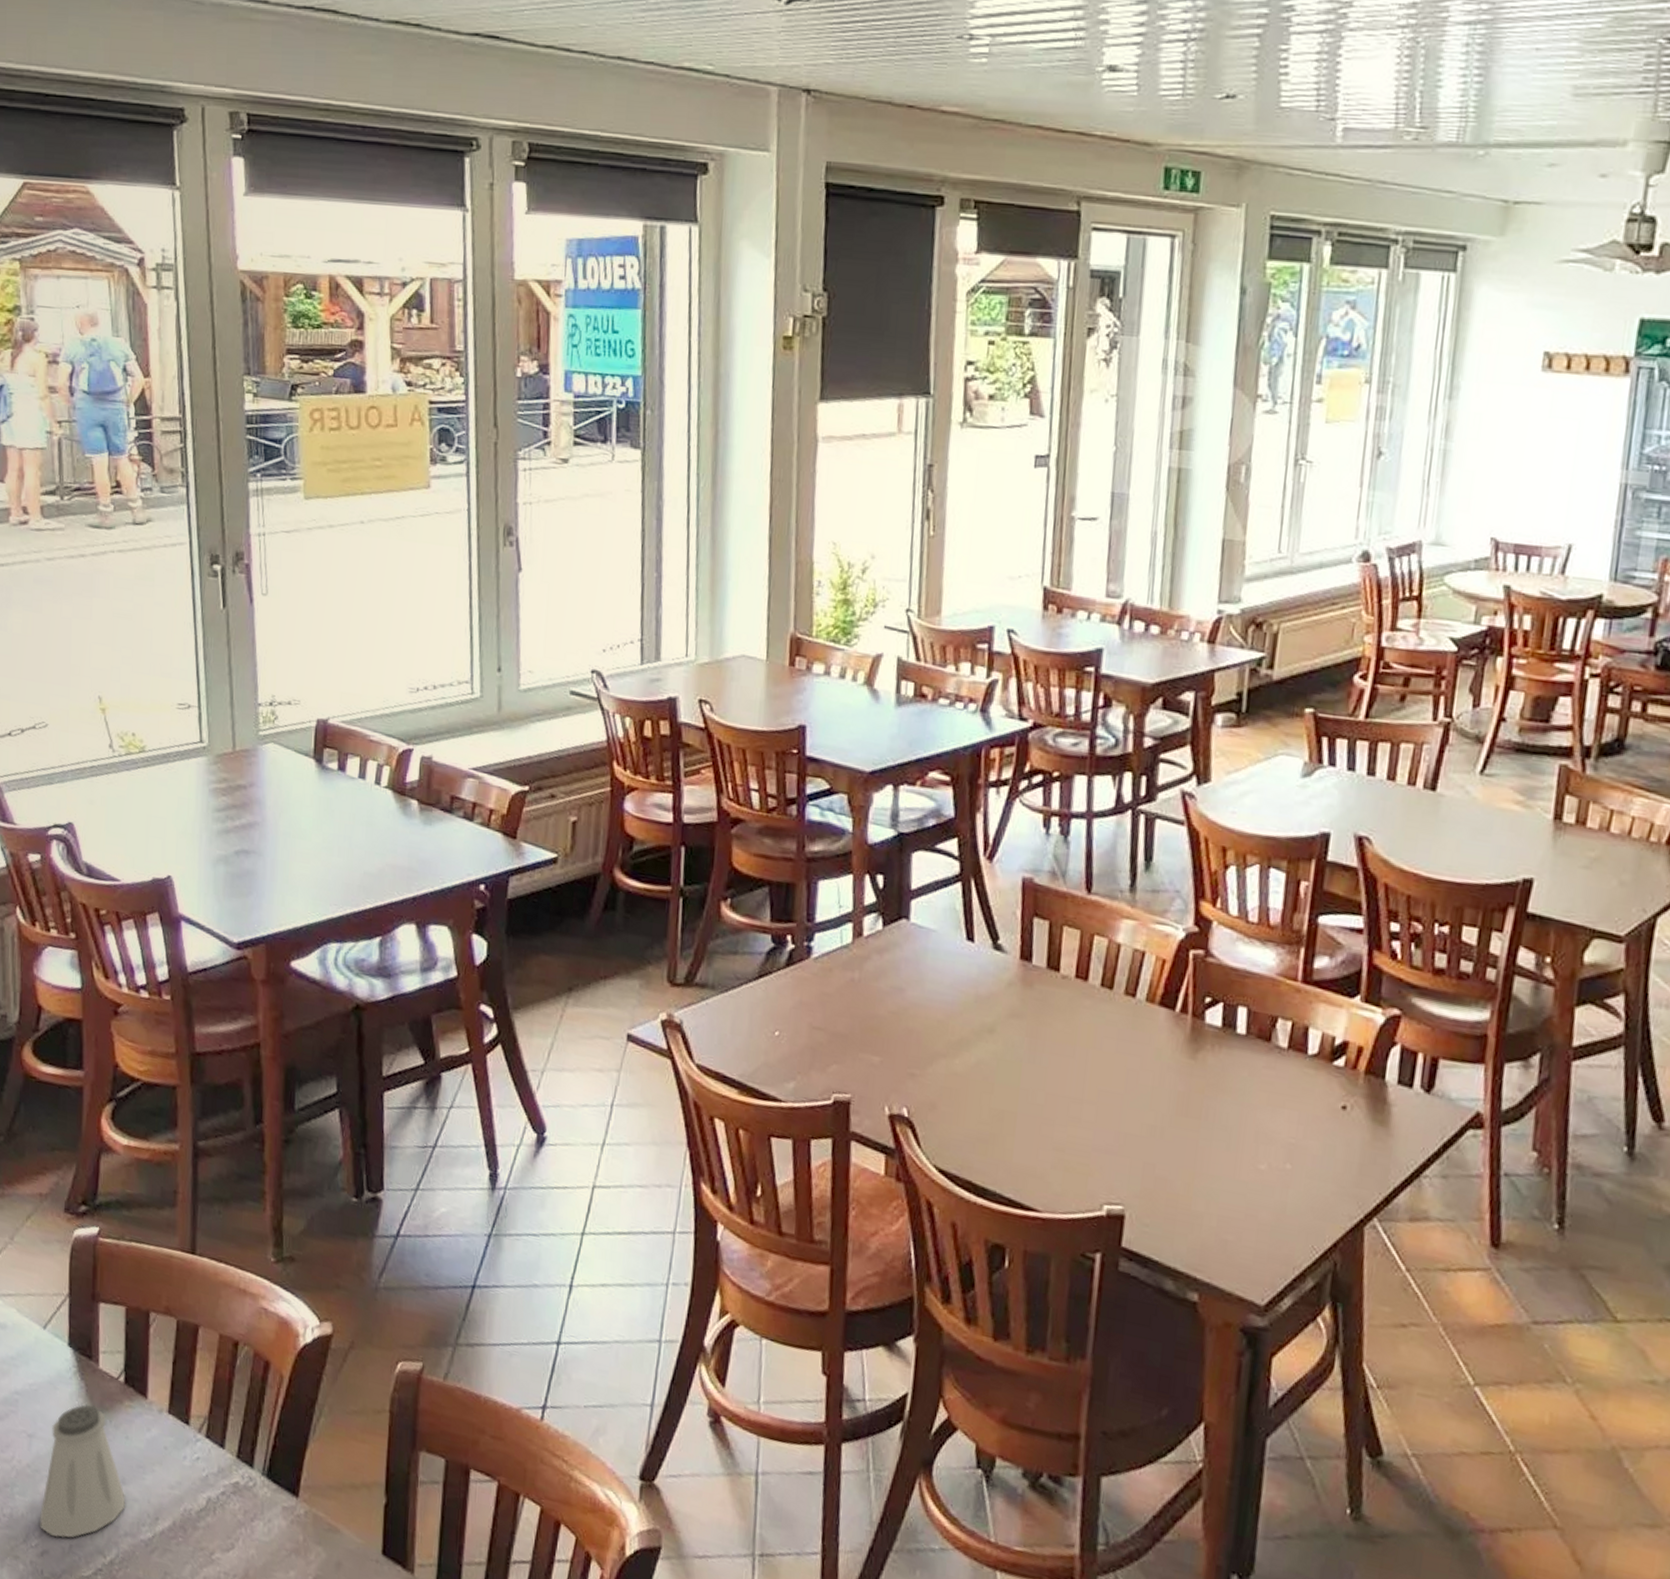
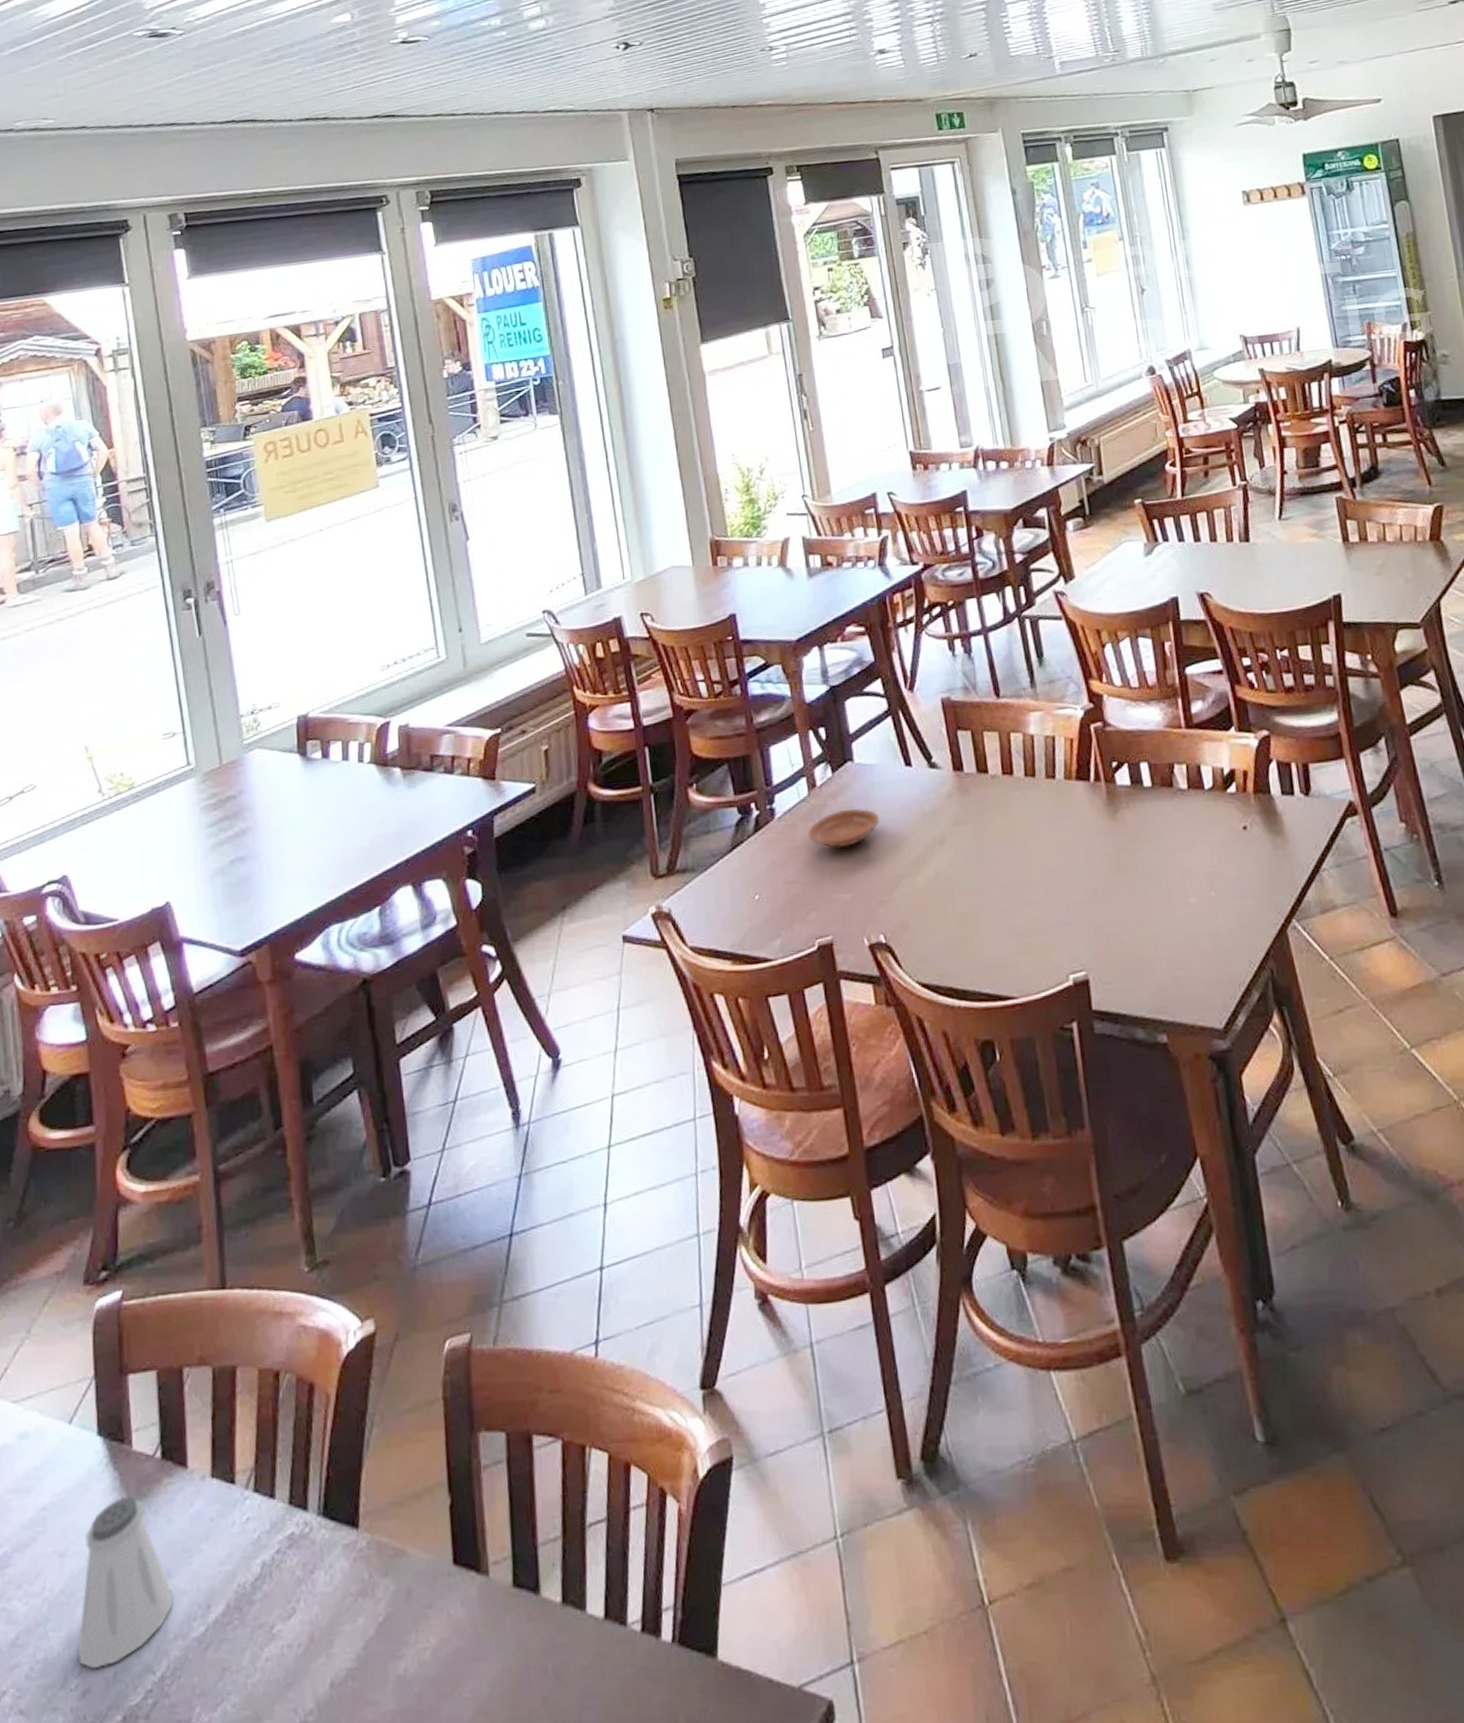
plate: none [845,968,926,1009] -> present [808,808,879,849]

